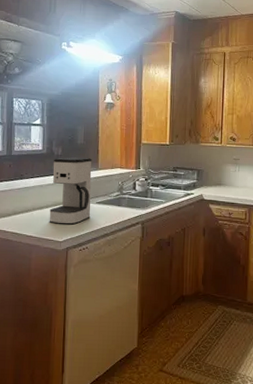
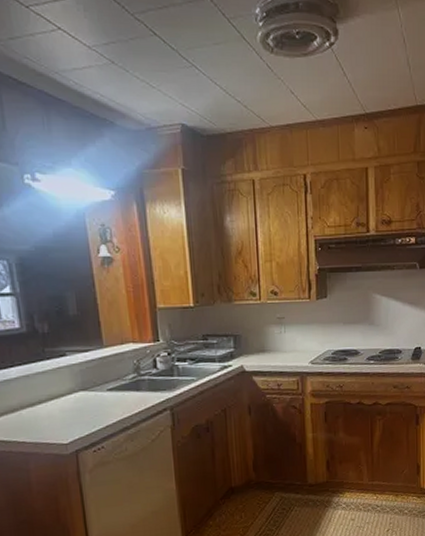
coffee maker: present [49,157,92,225] -> none [38,333,102,423]

